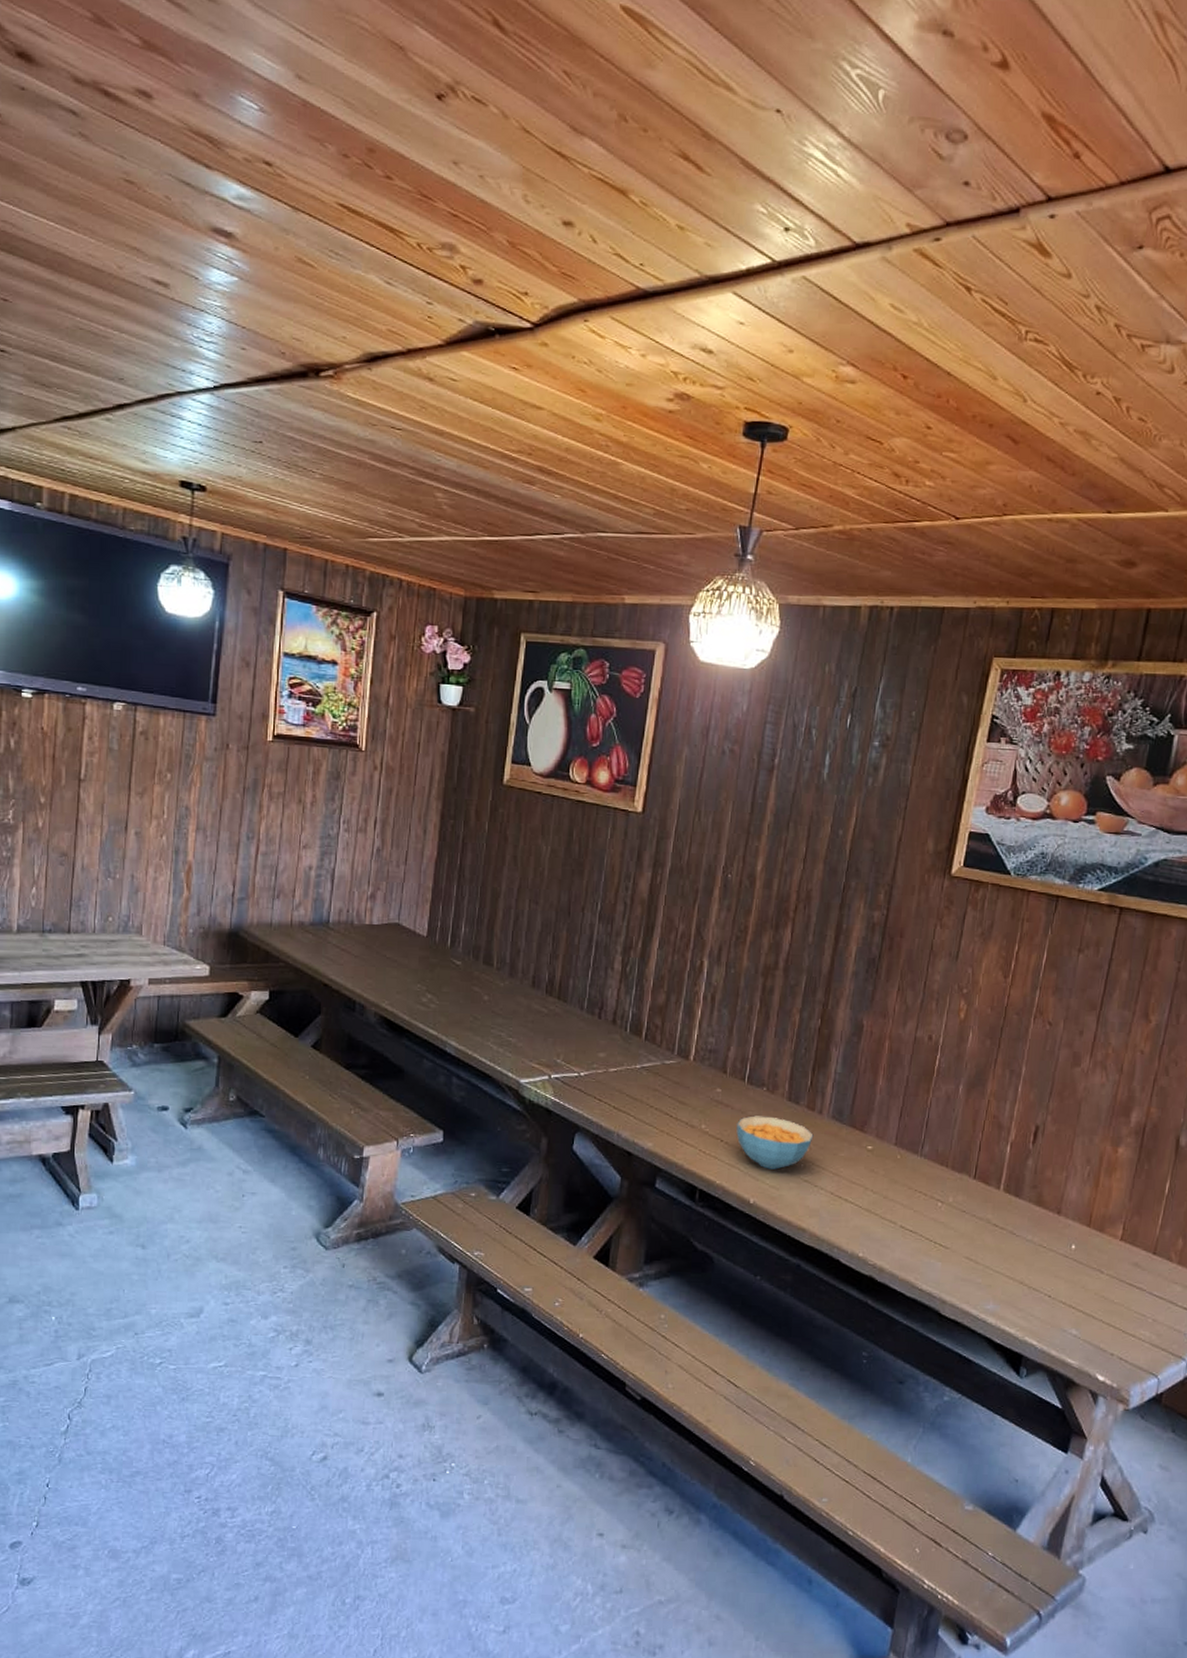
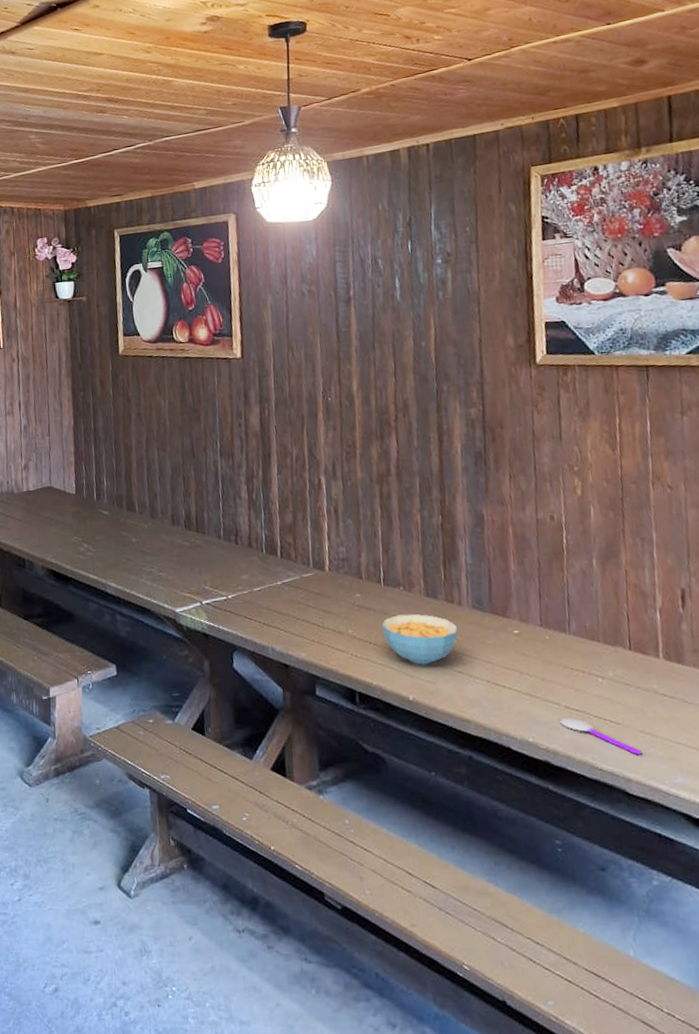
spoon: none [892,1237,962,1280] -> present [559,718,642,755]

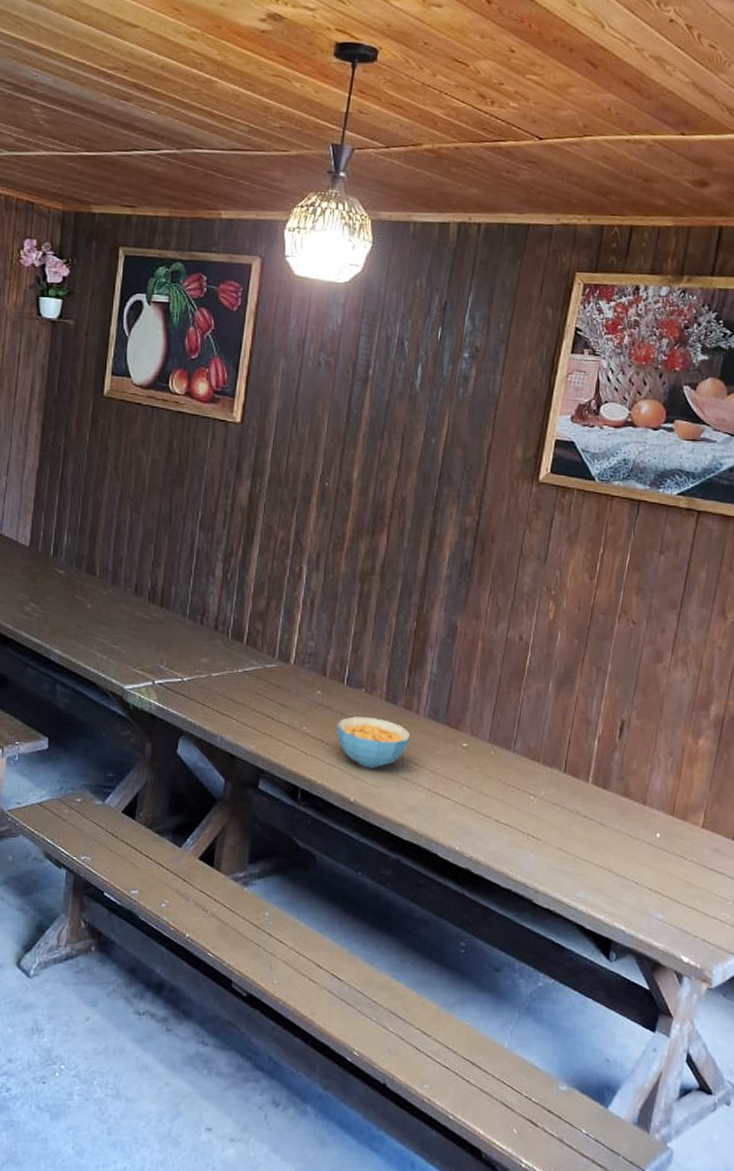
spoon: present [559,718,642,755] -> none [487,831,554,870]

